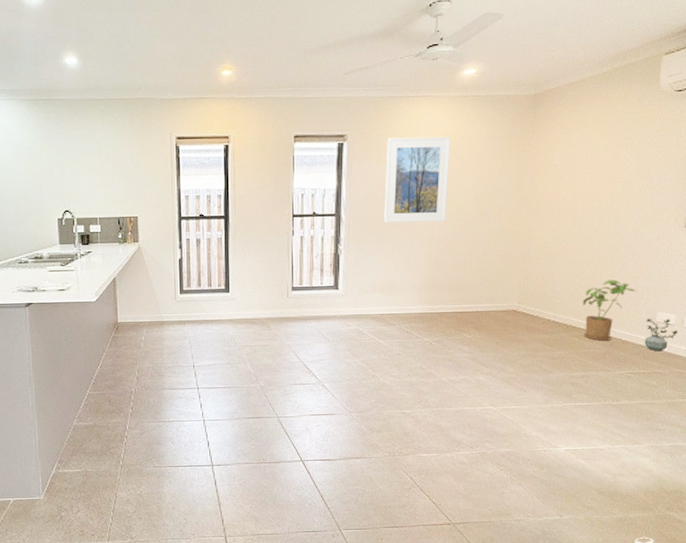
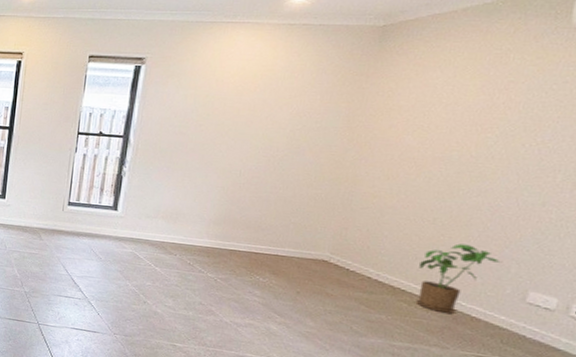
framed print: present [384,136,451,223] -> none [177,63,268,156]
potted plant: present [644,318,677,352] -> none [504,296,558,339]

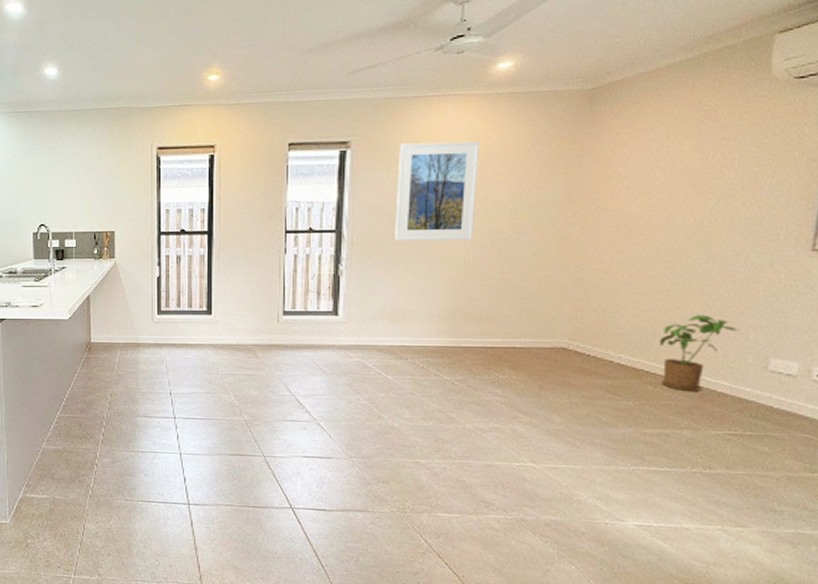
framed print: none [177,63,268,156] -> present [395,141,481,242]

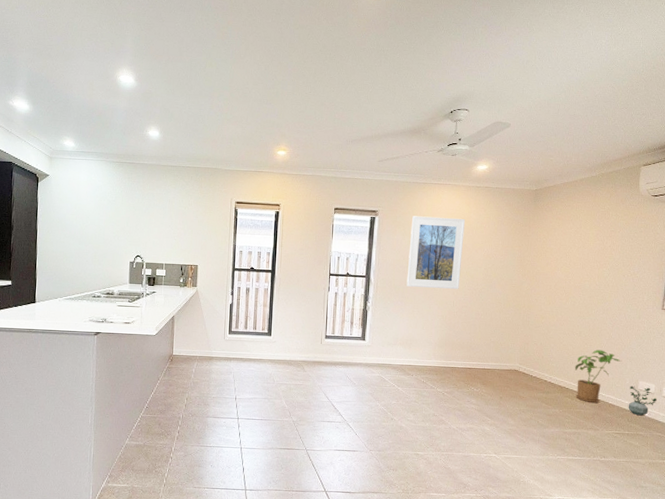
potted plant: none [750,365,801,409] -> present [628,385,657,416]

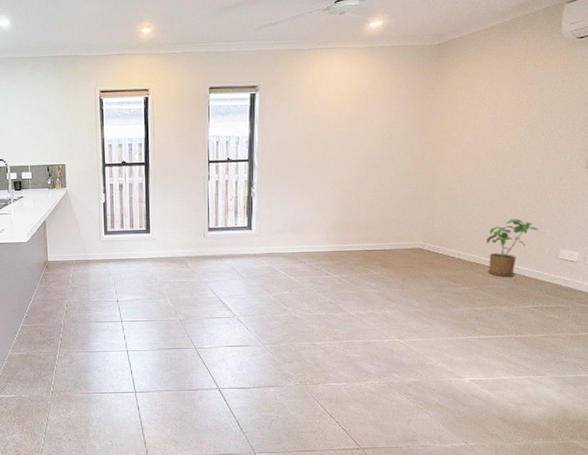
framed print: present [407,216,466,290] -> none [294,85,358,168]
potted plant: present [628,385,657,416] -> none [547,255,580,287]

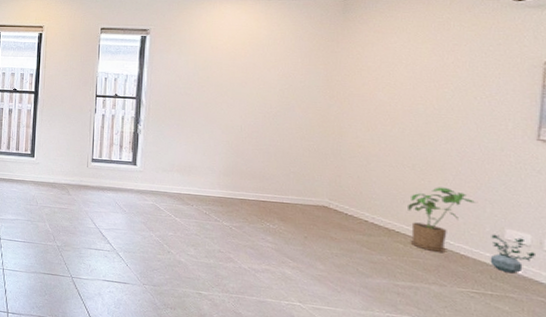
potted plant: none [547,255,580,287] -> present [490,234,535,274]

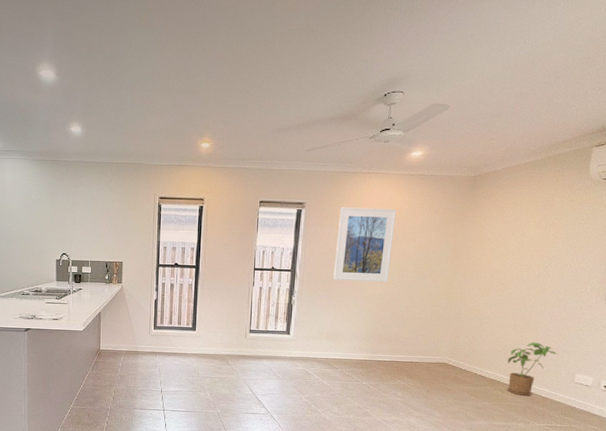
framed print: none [184,33,254,113] -> present [333,207,397,283]
potted plant: present [490,234,535,274] -> none [562,378,594,409]

